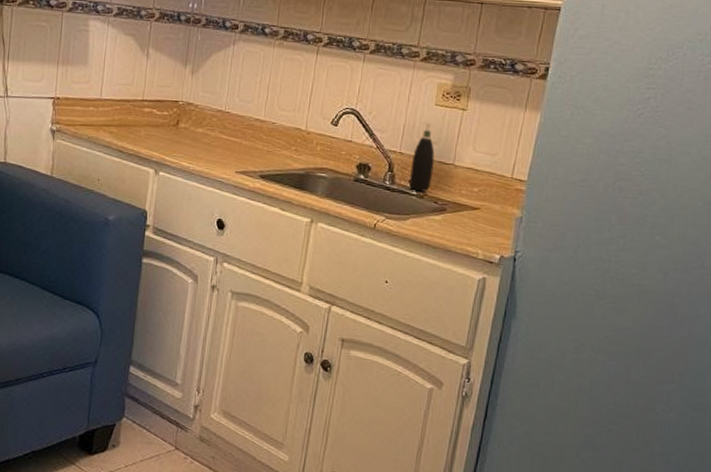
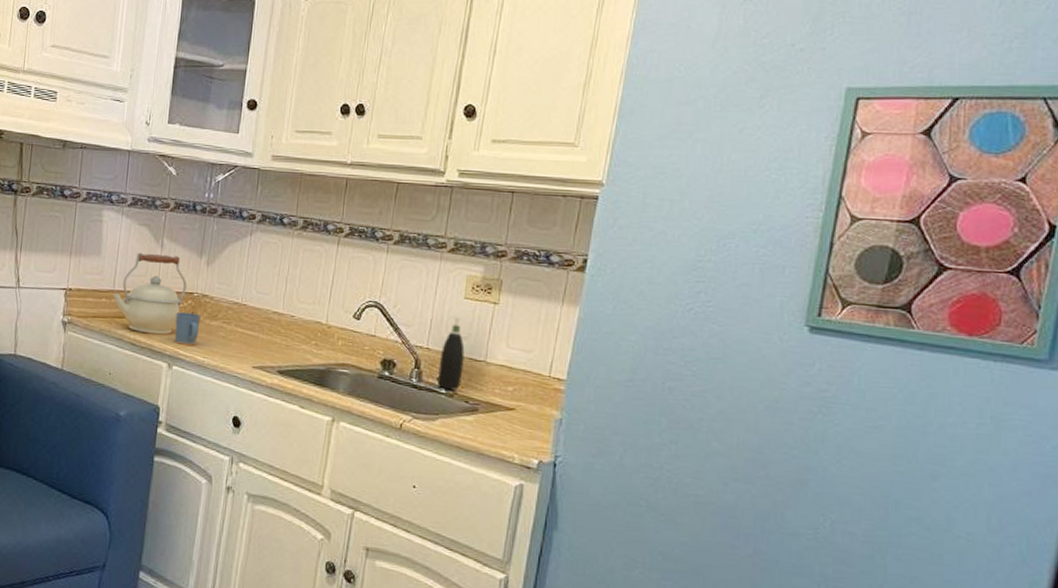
kettle: none [100,62,173,142] -> present [112,252,188,335]
mug: none [160,119,186,152] -> present [174,311,201,345]

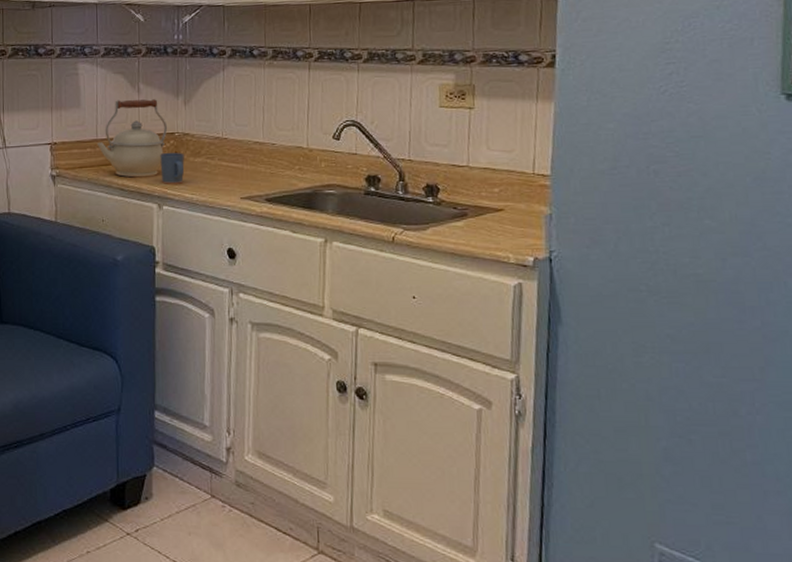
soap dispenser: present [438,316,465,391] -> none [423,126,448,198]

